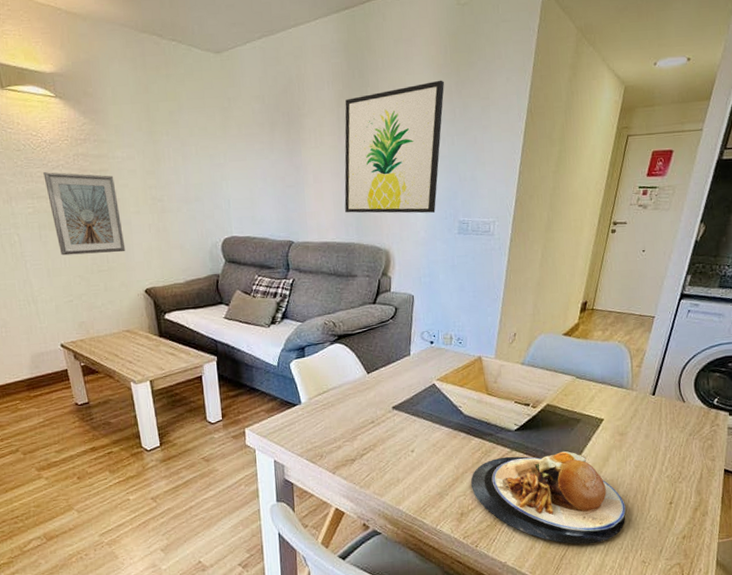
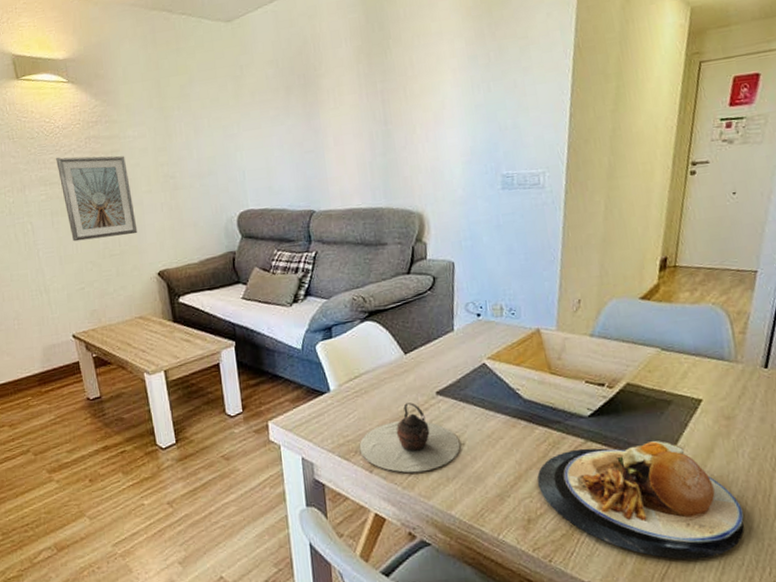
teapot: none [324,415,410,475] -> present [359,402,461,473]
wall art: present [344,80,445,214] -> none [365,23,476,176]

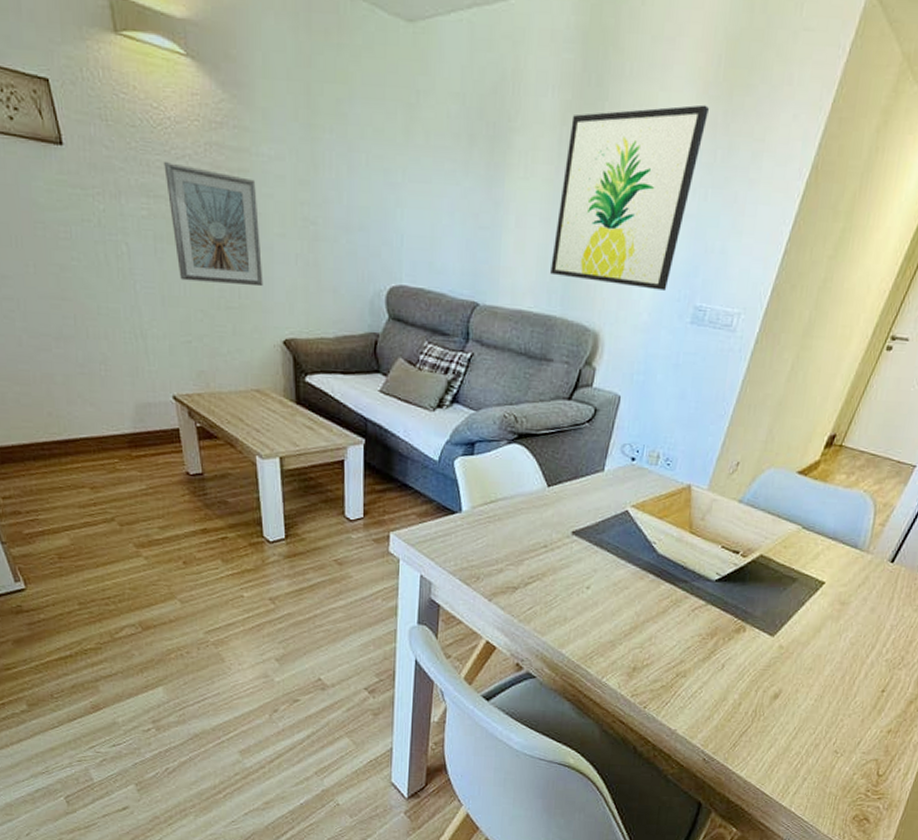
teapot: present [359,402,461,473] -> none [482,537,585,609]
wall art: none [365,23,476,176] -> present [550,104,710,290]
plate: present [537,441,745,560] -> none [650,610,829,723]

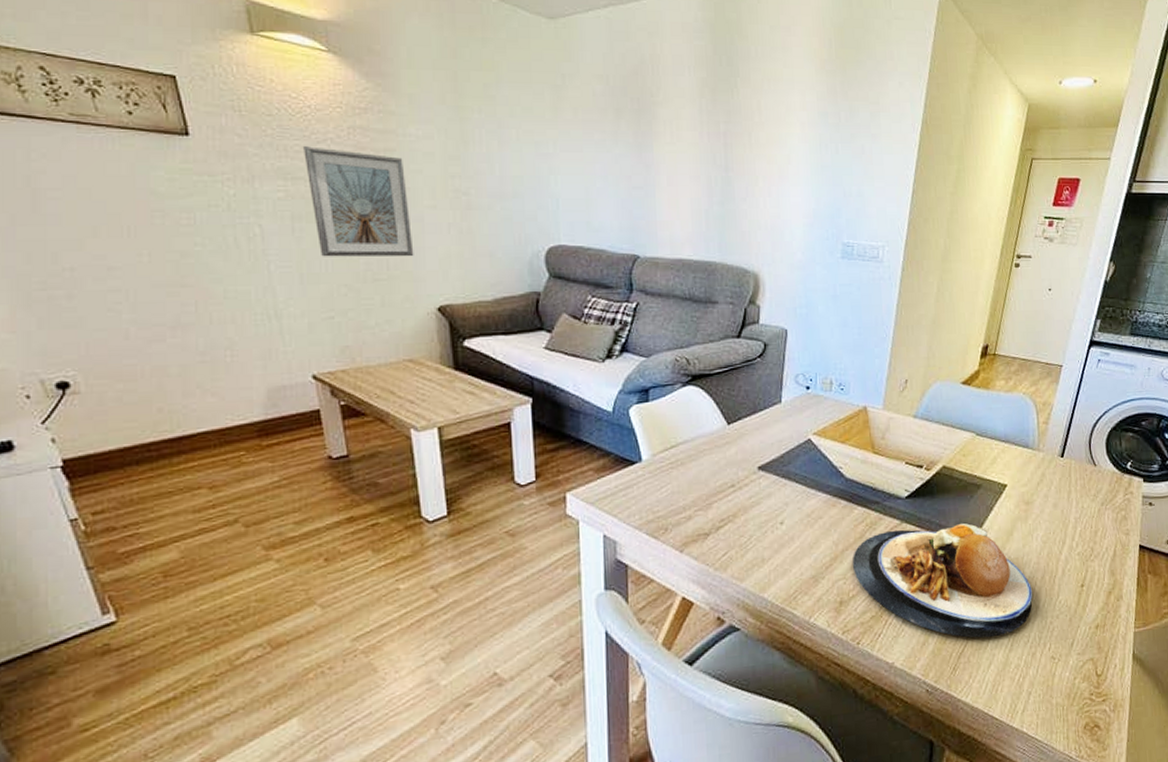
wall art: present [550,104,710,290] -> none [705,77,829,231]
plate: none [650,610,829,723] -> present [852,523,1033,638]

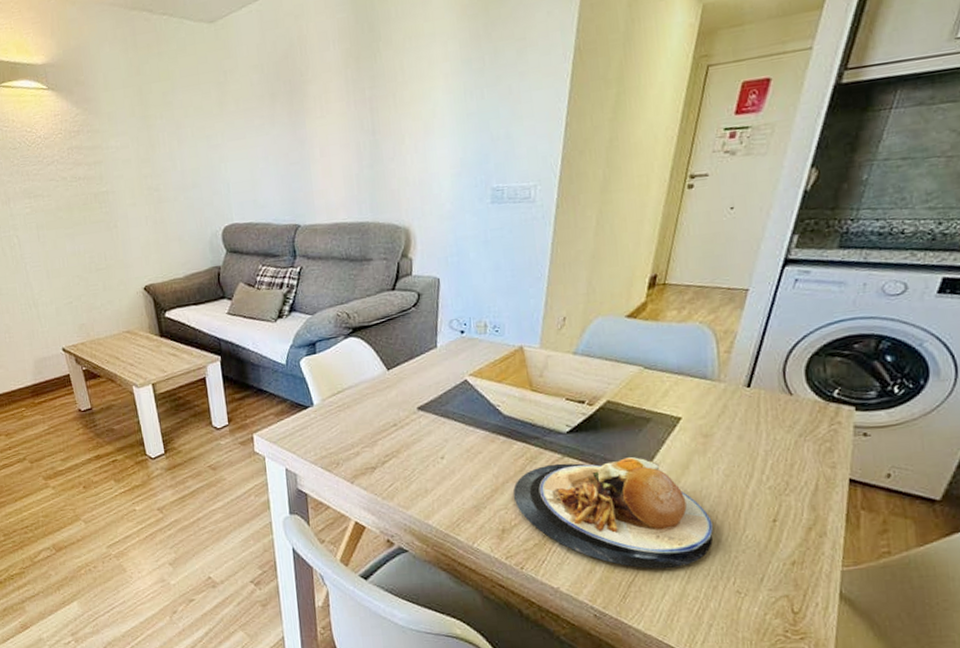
picture frame: present [303,146,414,257] -> none [39,167,123,256]

